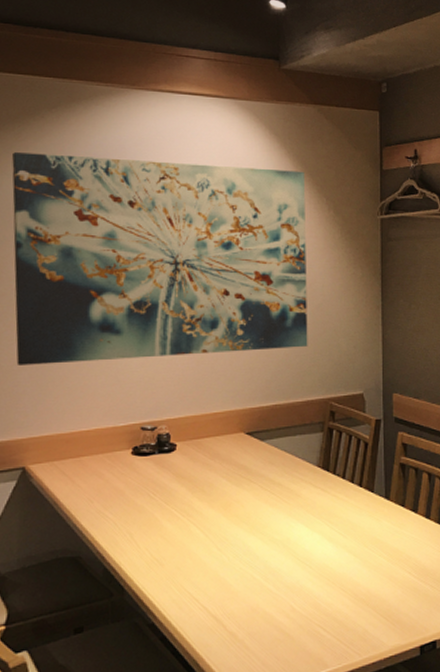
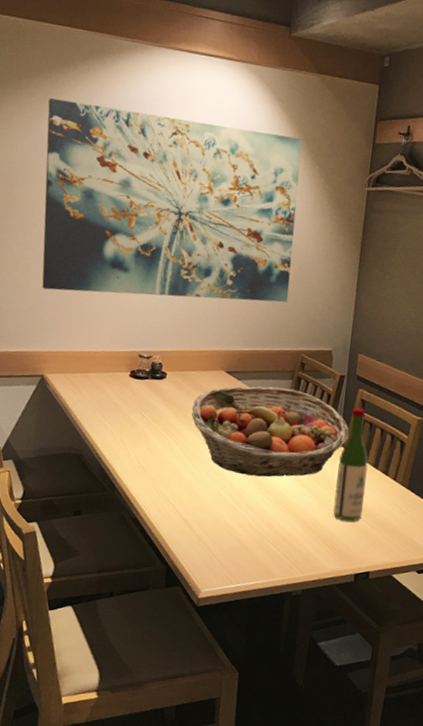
fruit basket: none [209,442,393,550] -> present [191,386,349,477]
wine bottle: none [385,453,420,585] -> present [333,408,368,522]

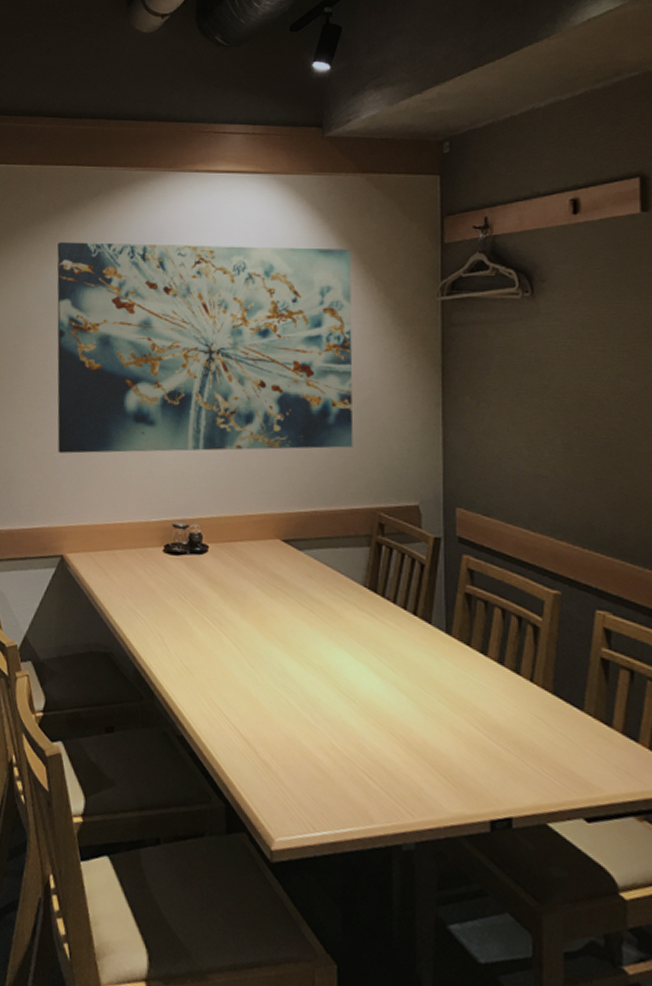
fruit basket: present [191,386,349,477] -> none [242,557,456,679]
wine bottle: present [333,408,368,522] -> none [445,580,491,743]

